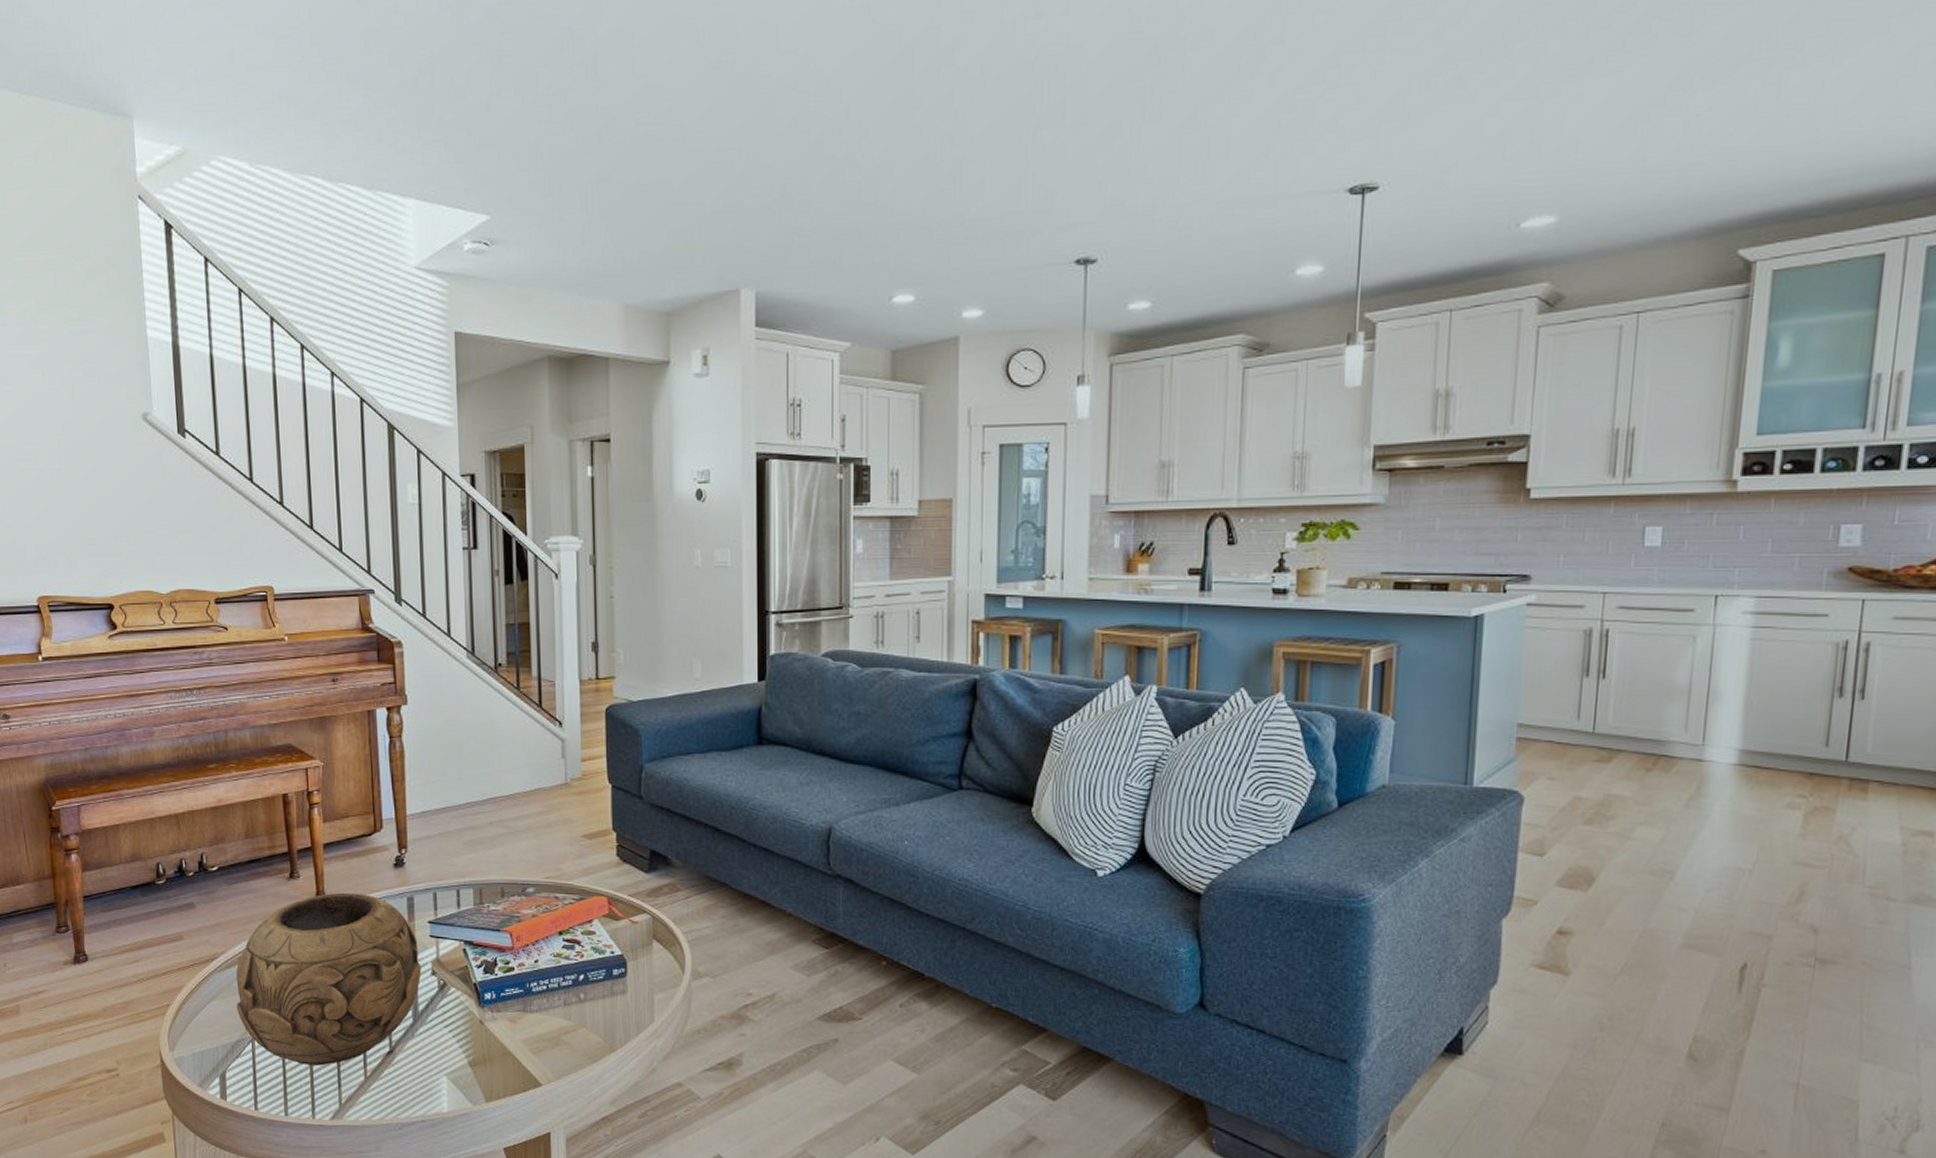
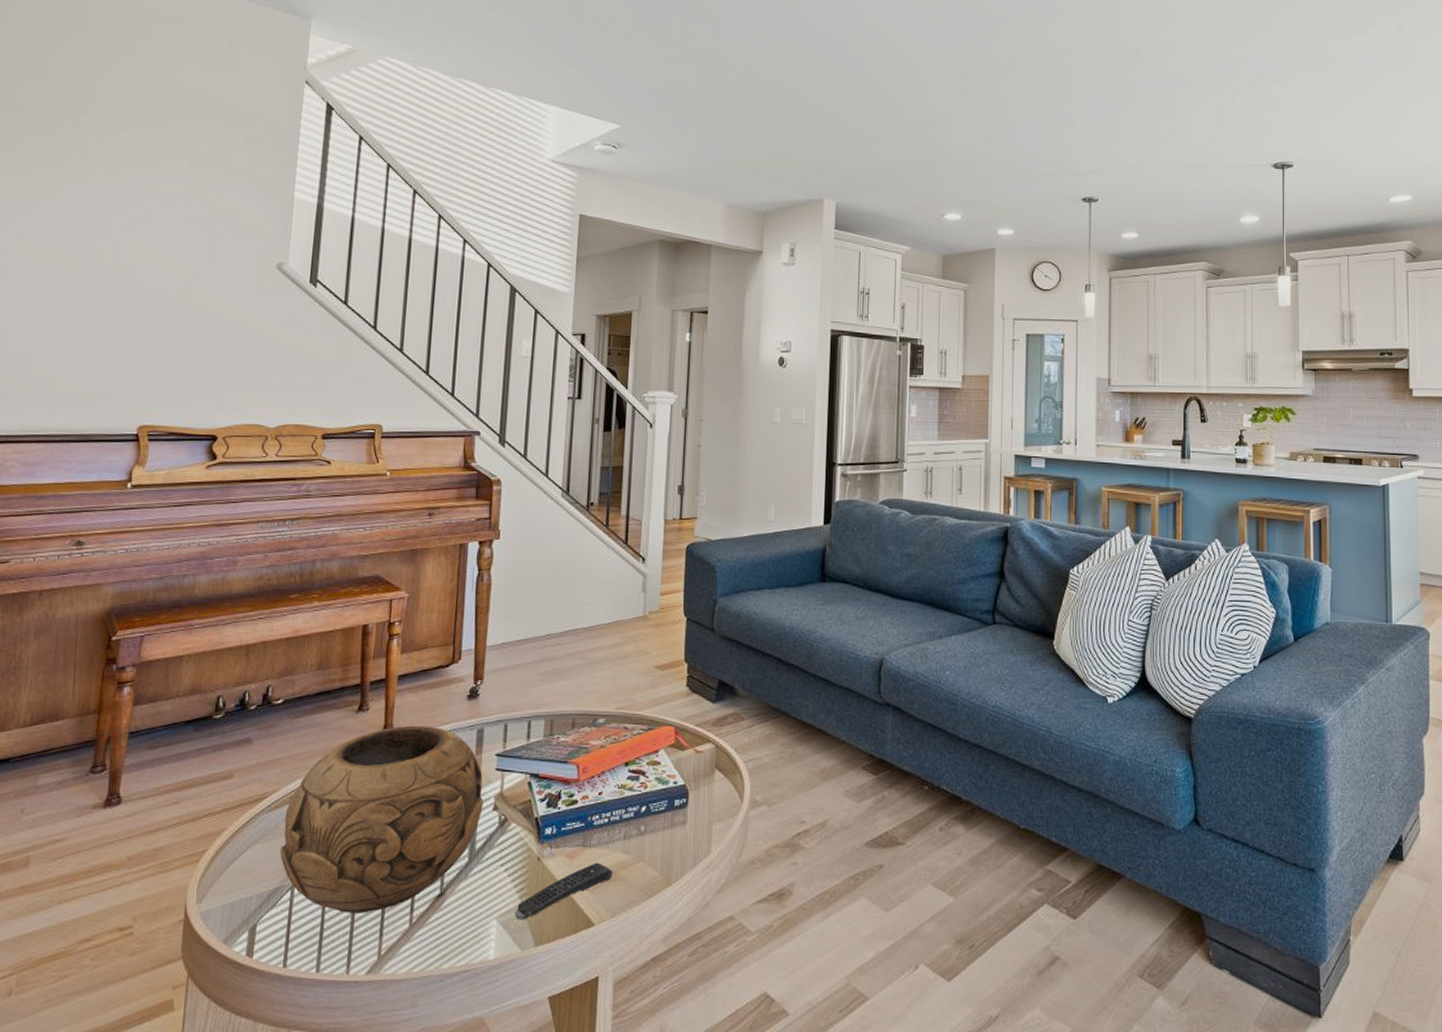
remote control: none [462,1027,556,1078] -> present [514,862,613,920]

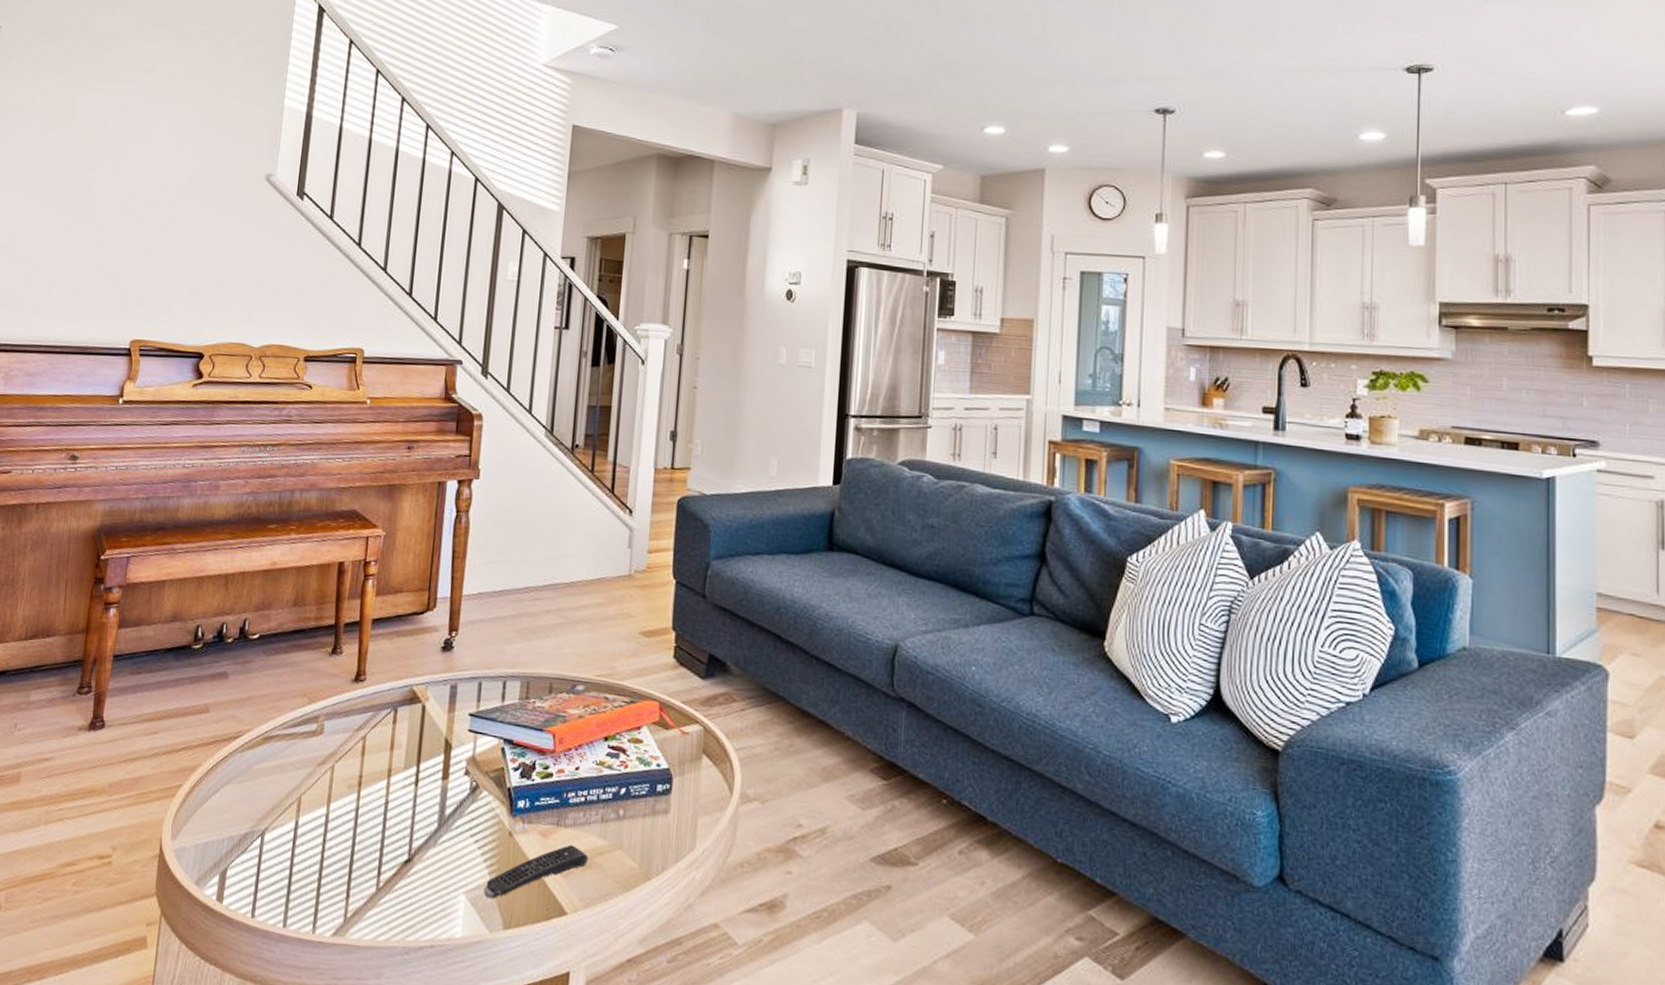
decorative bowl: present [280,725,484,913] -> none [251,673,455,871]

